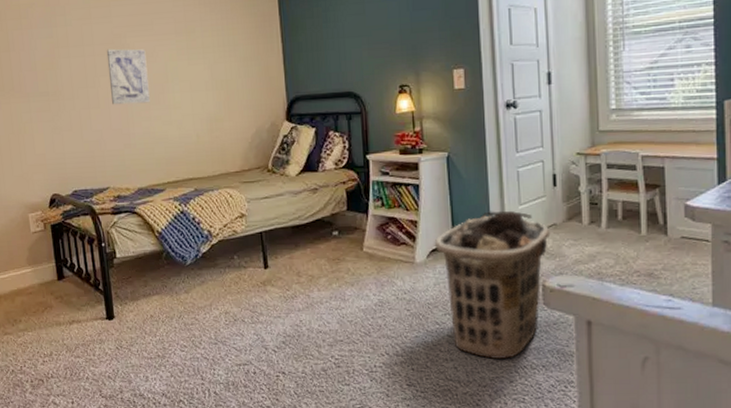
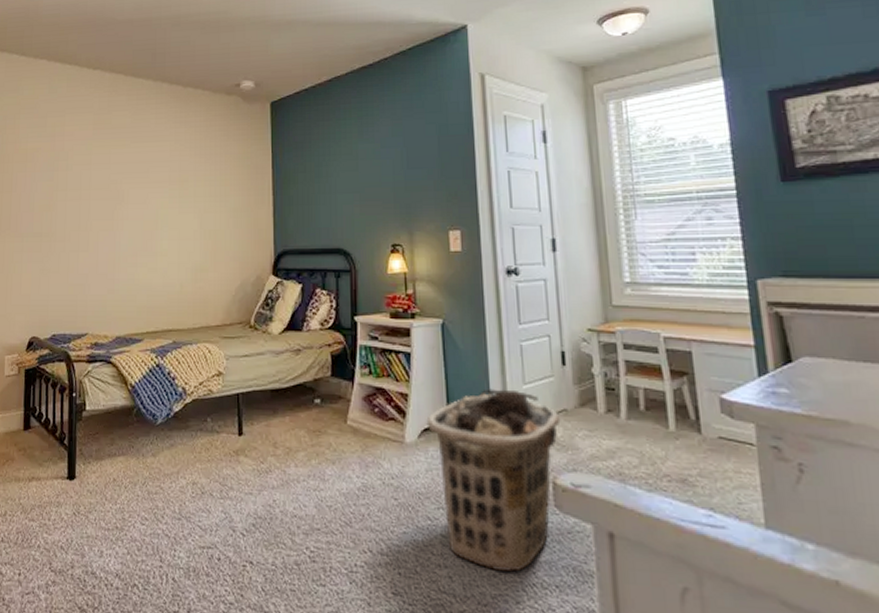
wall art: present [106,48,150,105] -> none [101,194,139,249]

